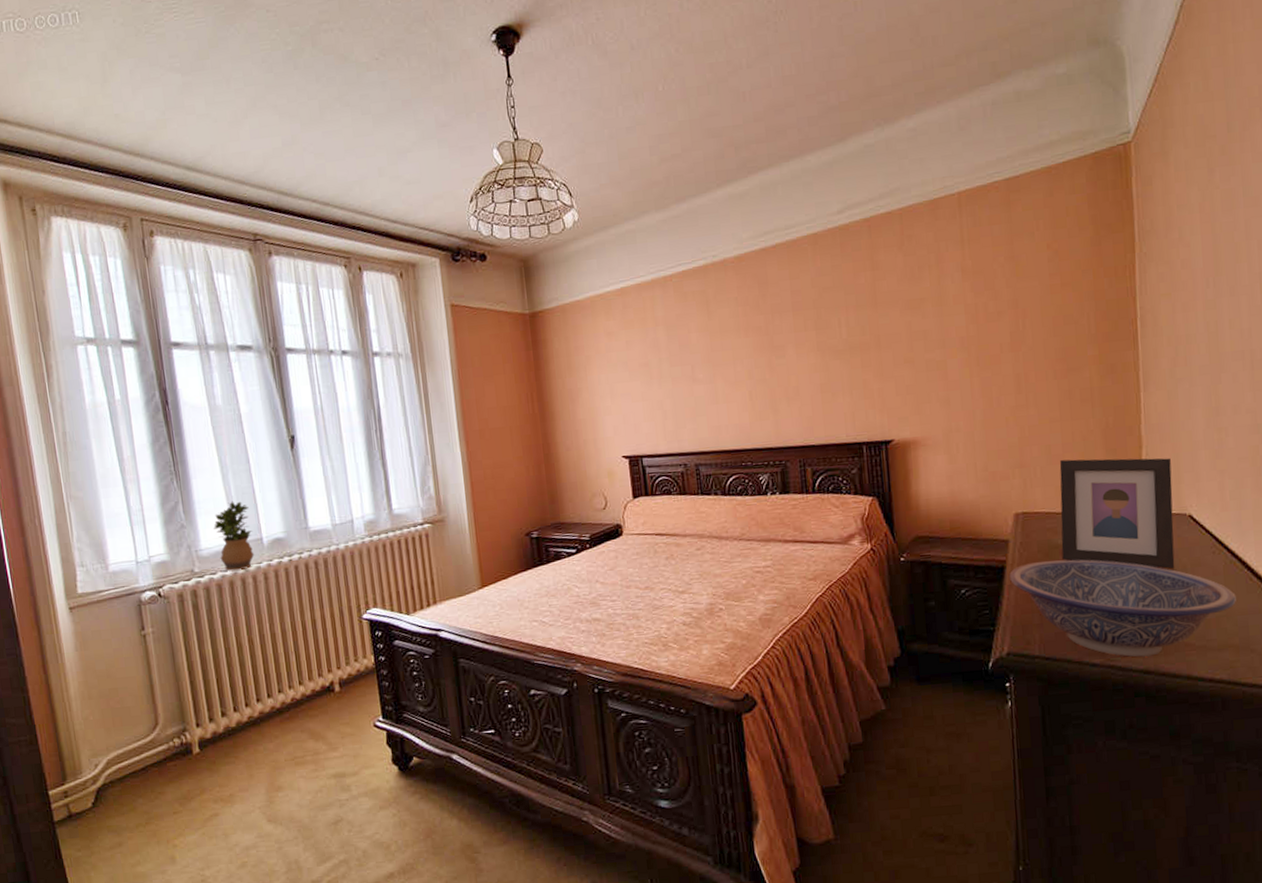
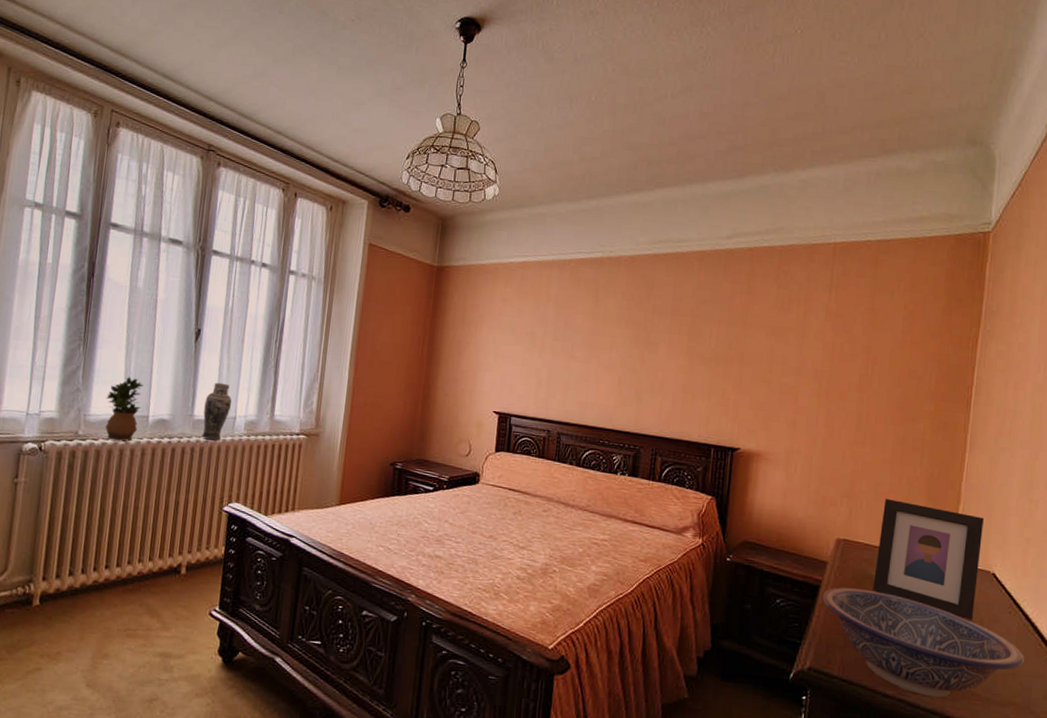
vase: none [317,487,346,550] -> present [201,382,232,441]

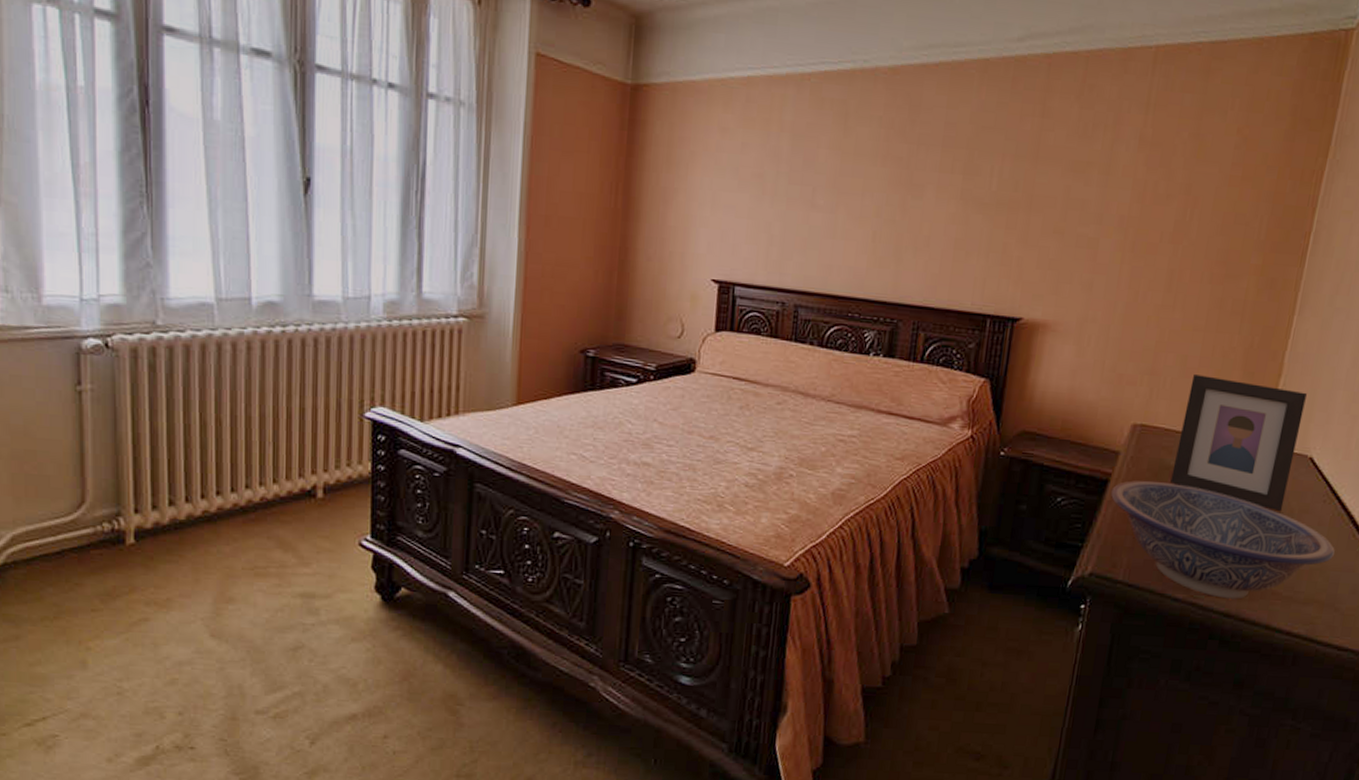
potted plant: present [105,376,143,442] -> none [189,245,240,333]
vase: present [201,382,232,441] -> none [325,250,364,328]

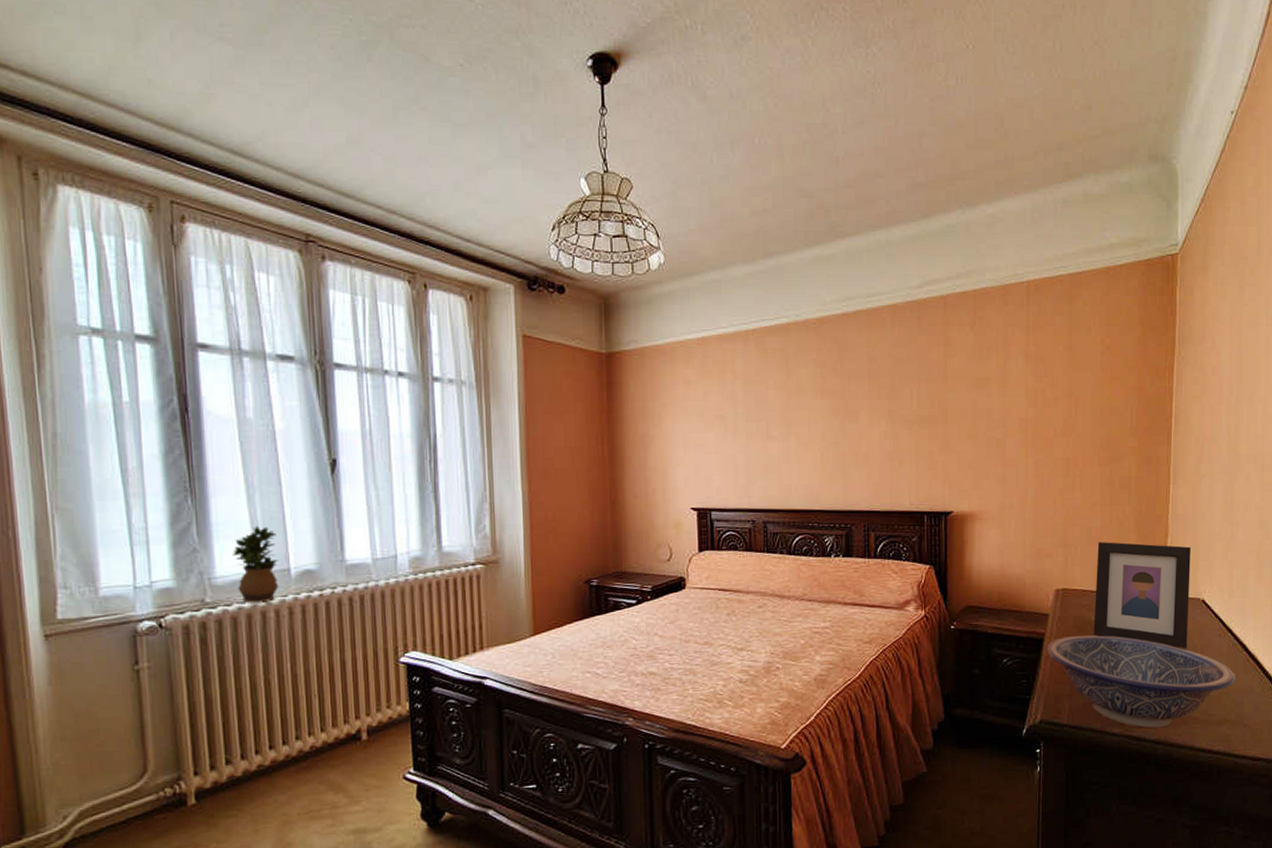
potted plant: none [189,245,240,333] -> present [233,525,279,604]

